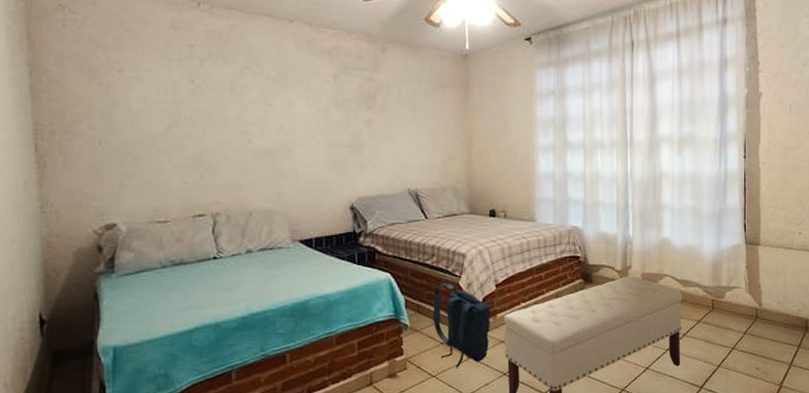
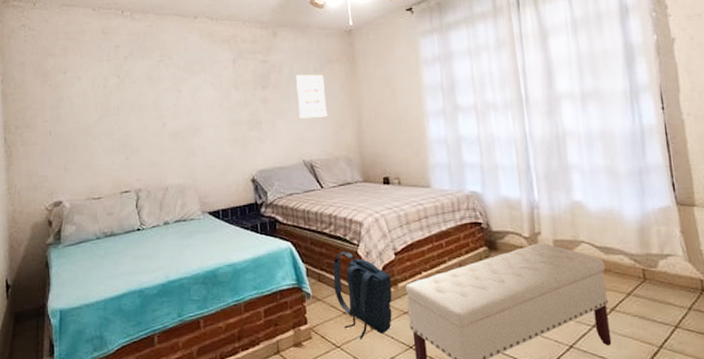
wall art: none [404,96,436,145] -> present [295,74,327,119]

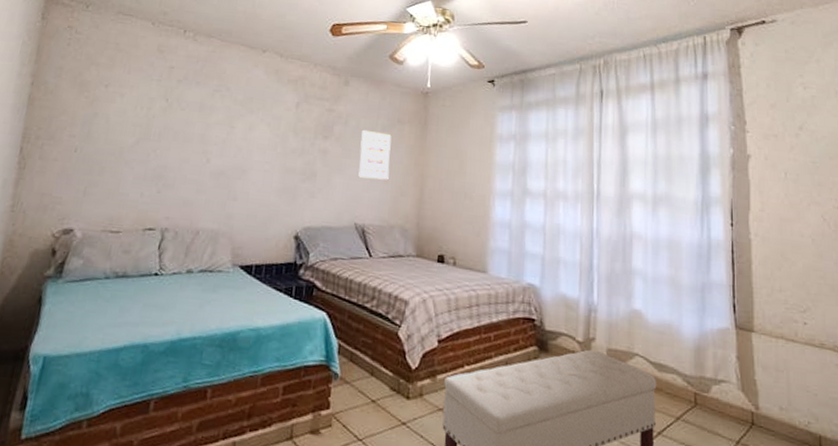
backpack: present [333,251,392,339] -> none [365,330,430,434]

